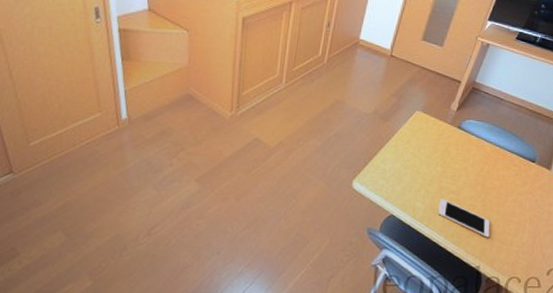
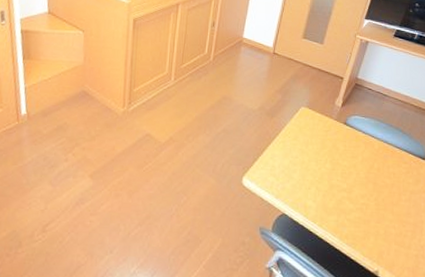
cell phone: present [437,199,490,238] -> none [330,197,386,240]

